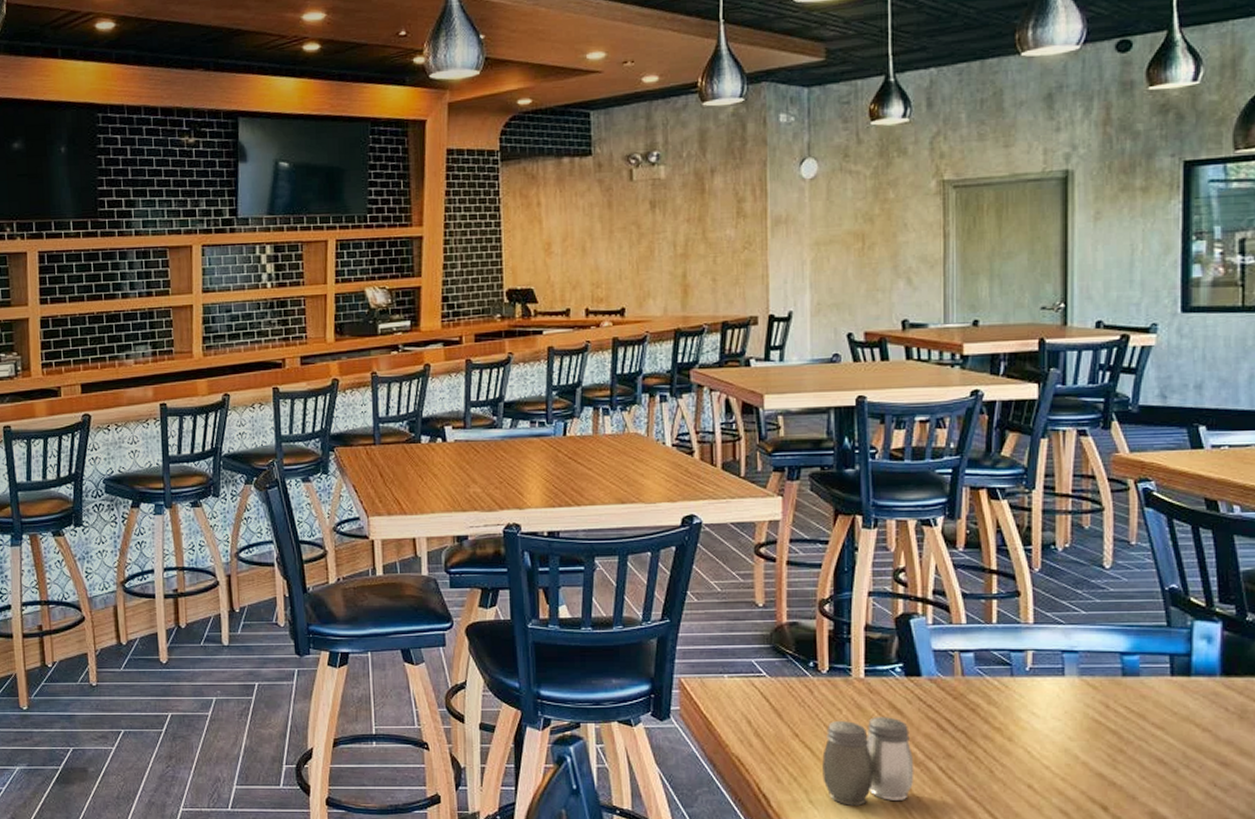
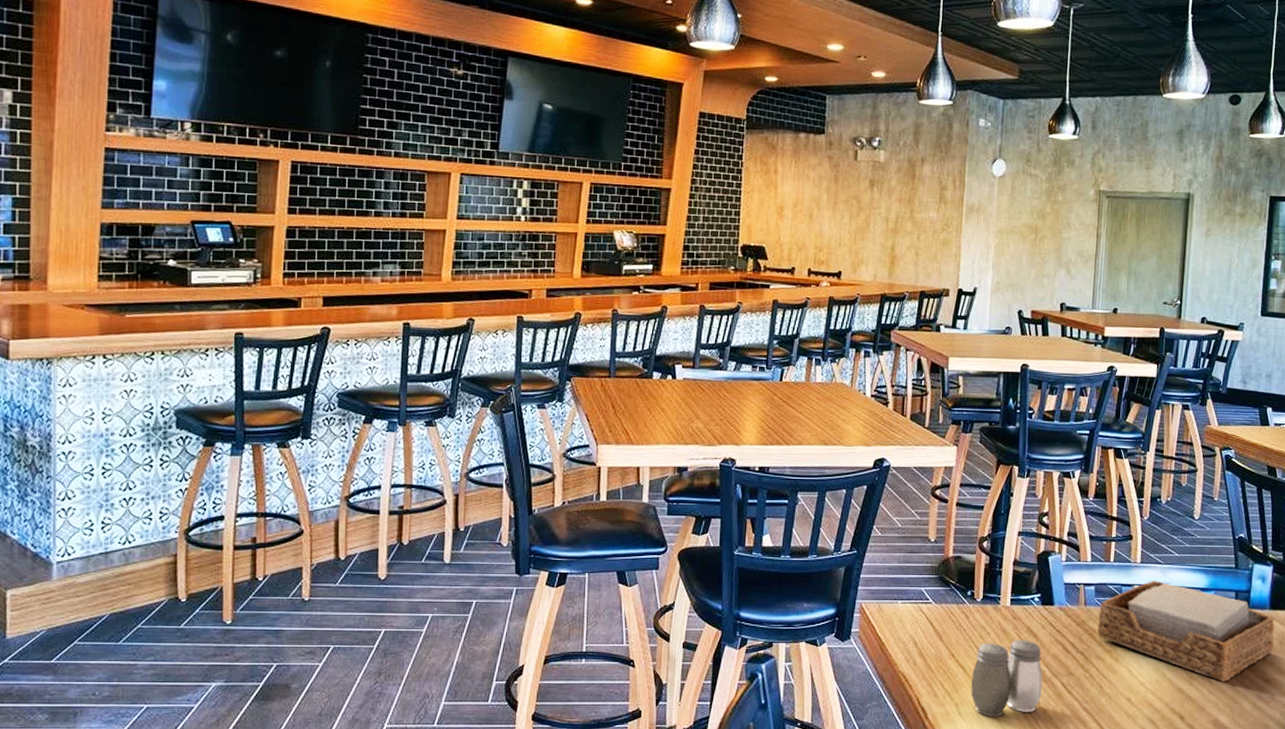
napkin holder: none [982,643,1231,767] -> present [1097,580,1275,683]

